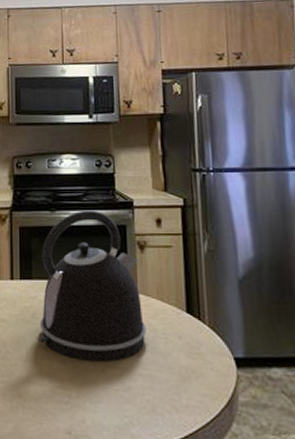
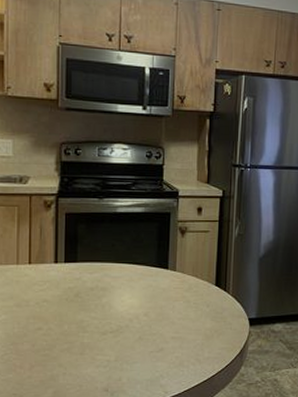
kettle: present [38,210,146,362] -> none [81,198,181,330]

